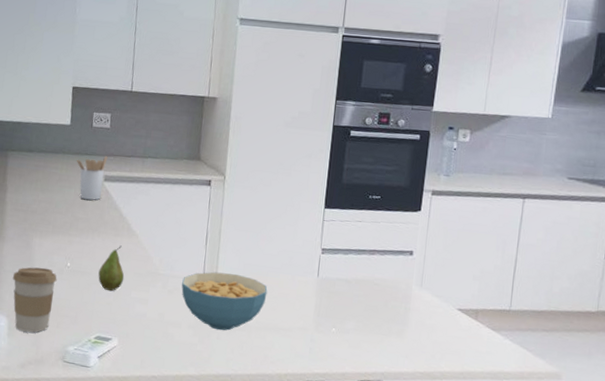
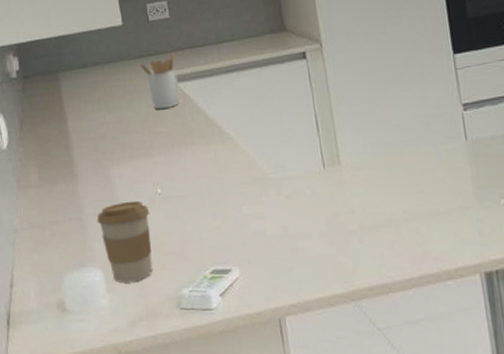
fruit: present [98,245,125,292] -> none [196,154,230,213]
cereal bowl: present [181,272,268,331] -> none [299,158,409,233]

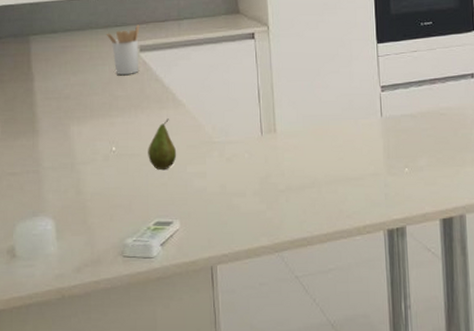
coffee cup: present [97,200,153,282] -> none [53,157,103,231]
fruit: none [196,154,230,213] -> present [148,118,177,171]

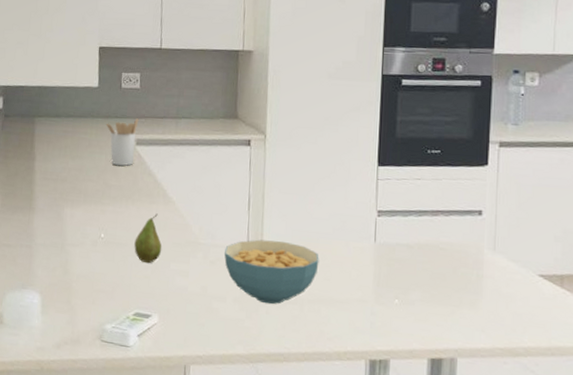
cereal bowl: none [240,128,332,192] -> present [224,239,319,305]

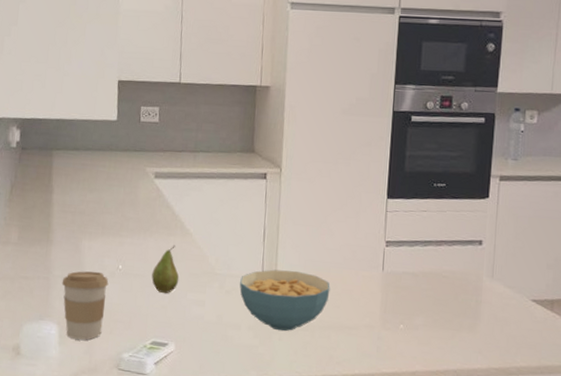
coffee cup: none [44,239,91,310] -> present [61,271,109,340]
utensil holder: present [106,118,139,166] -> none [124,152,158,199]

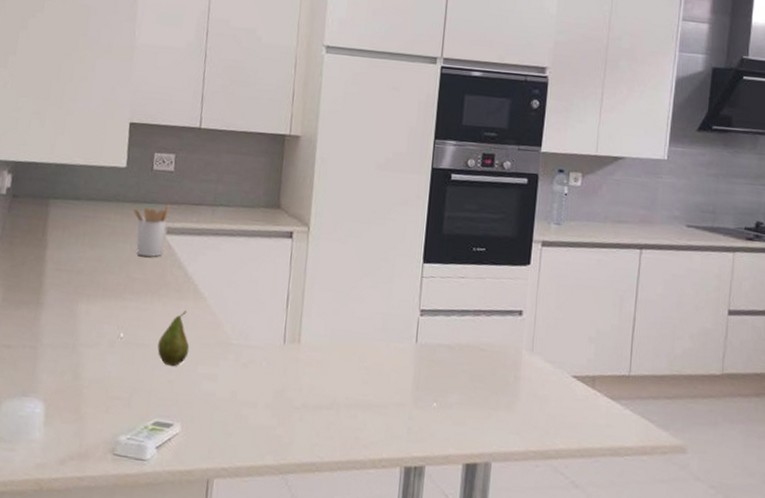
coffee cup: present [61,271,109,340] -> none [51,339,107,420]
utensil holder: none [124,152,158,199] -> present [132,204,171,257]
cereal bowl: present [239,269,330,331] -> none [257,340,359,410]

